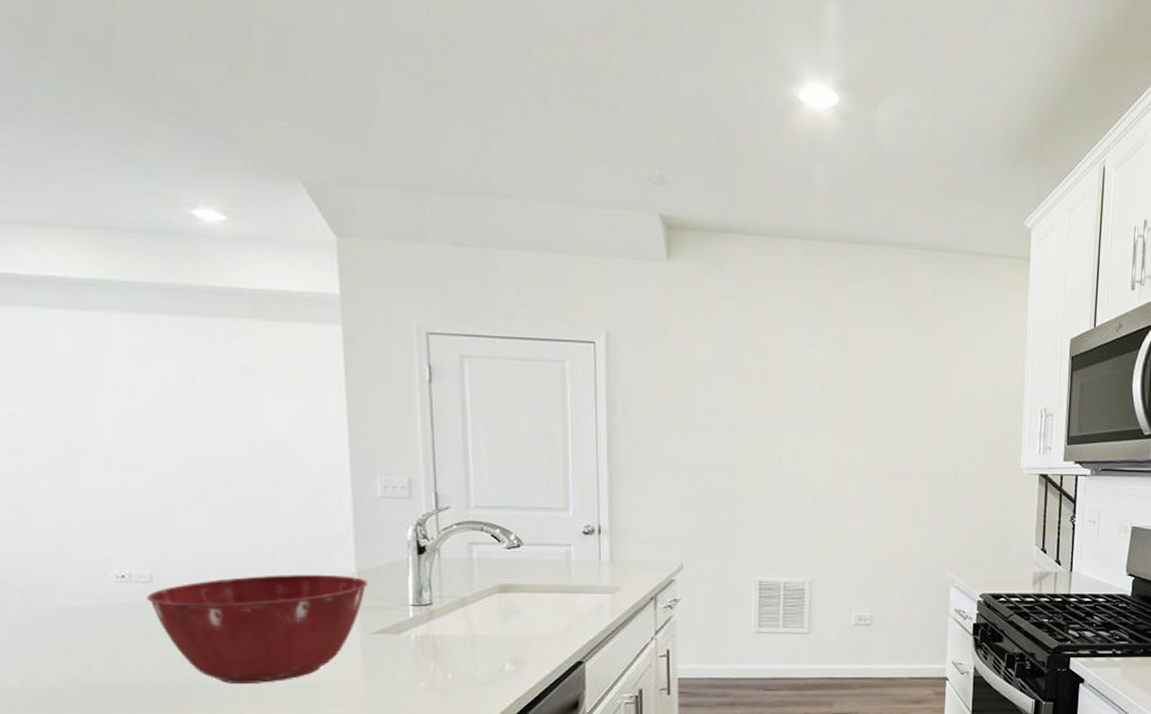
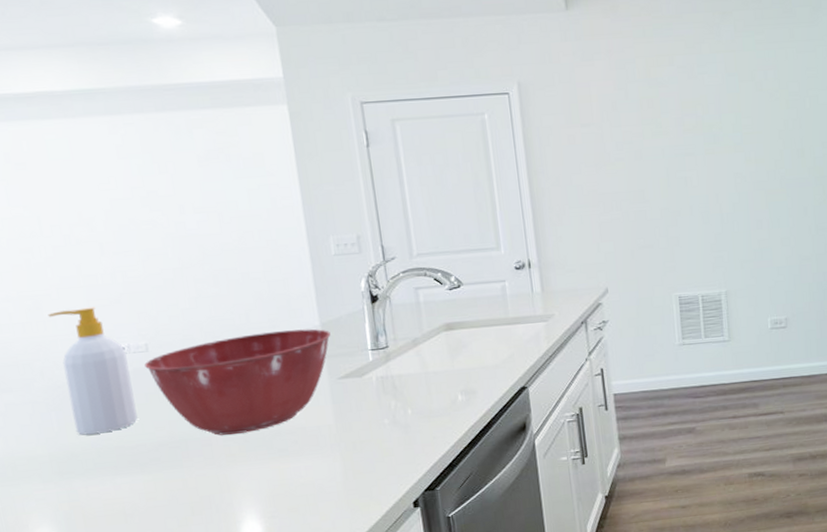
soap bottle: none [36,526,133,669] -> present [48,307,138,435]

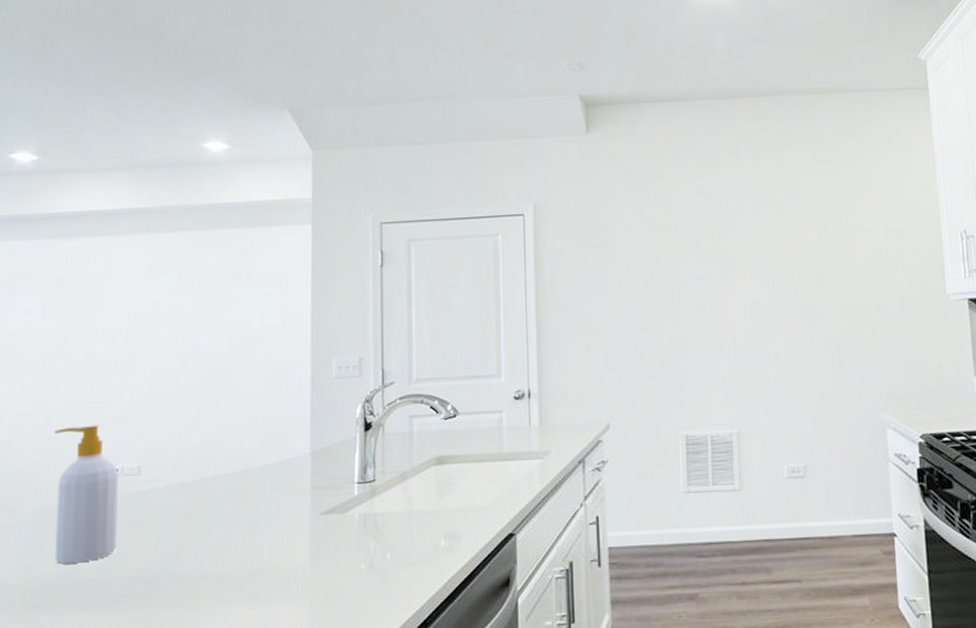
mixing bowl: present [145,328,331,436] -> none [134,456,319,572]

